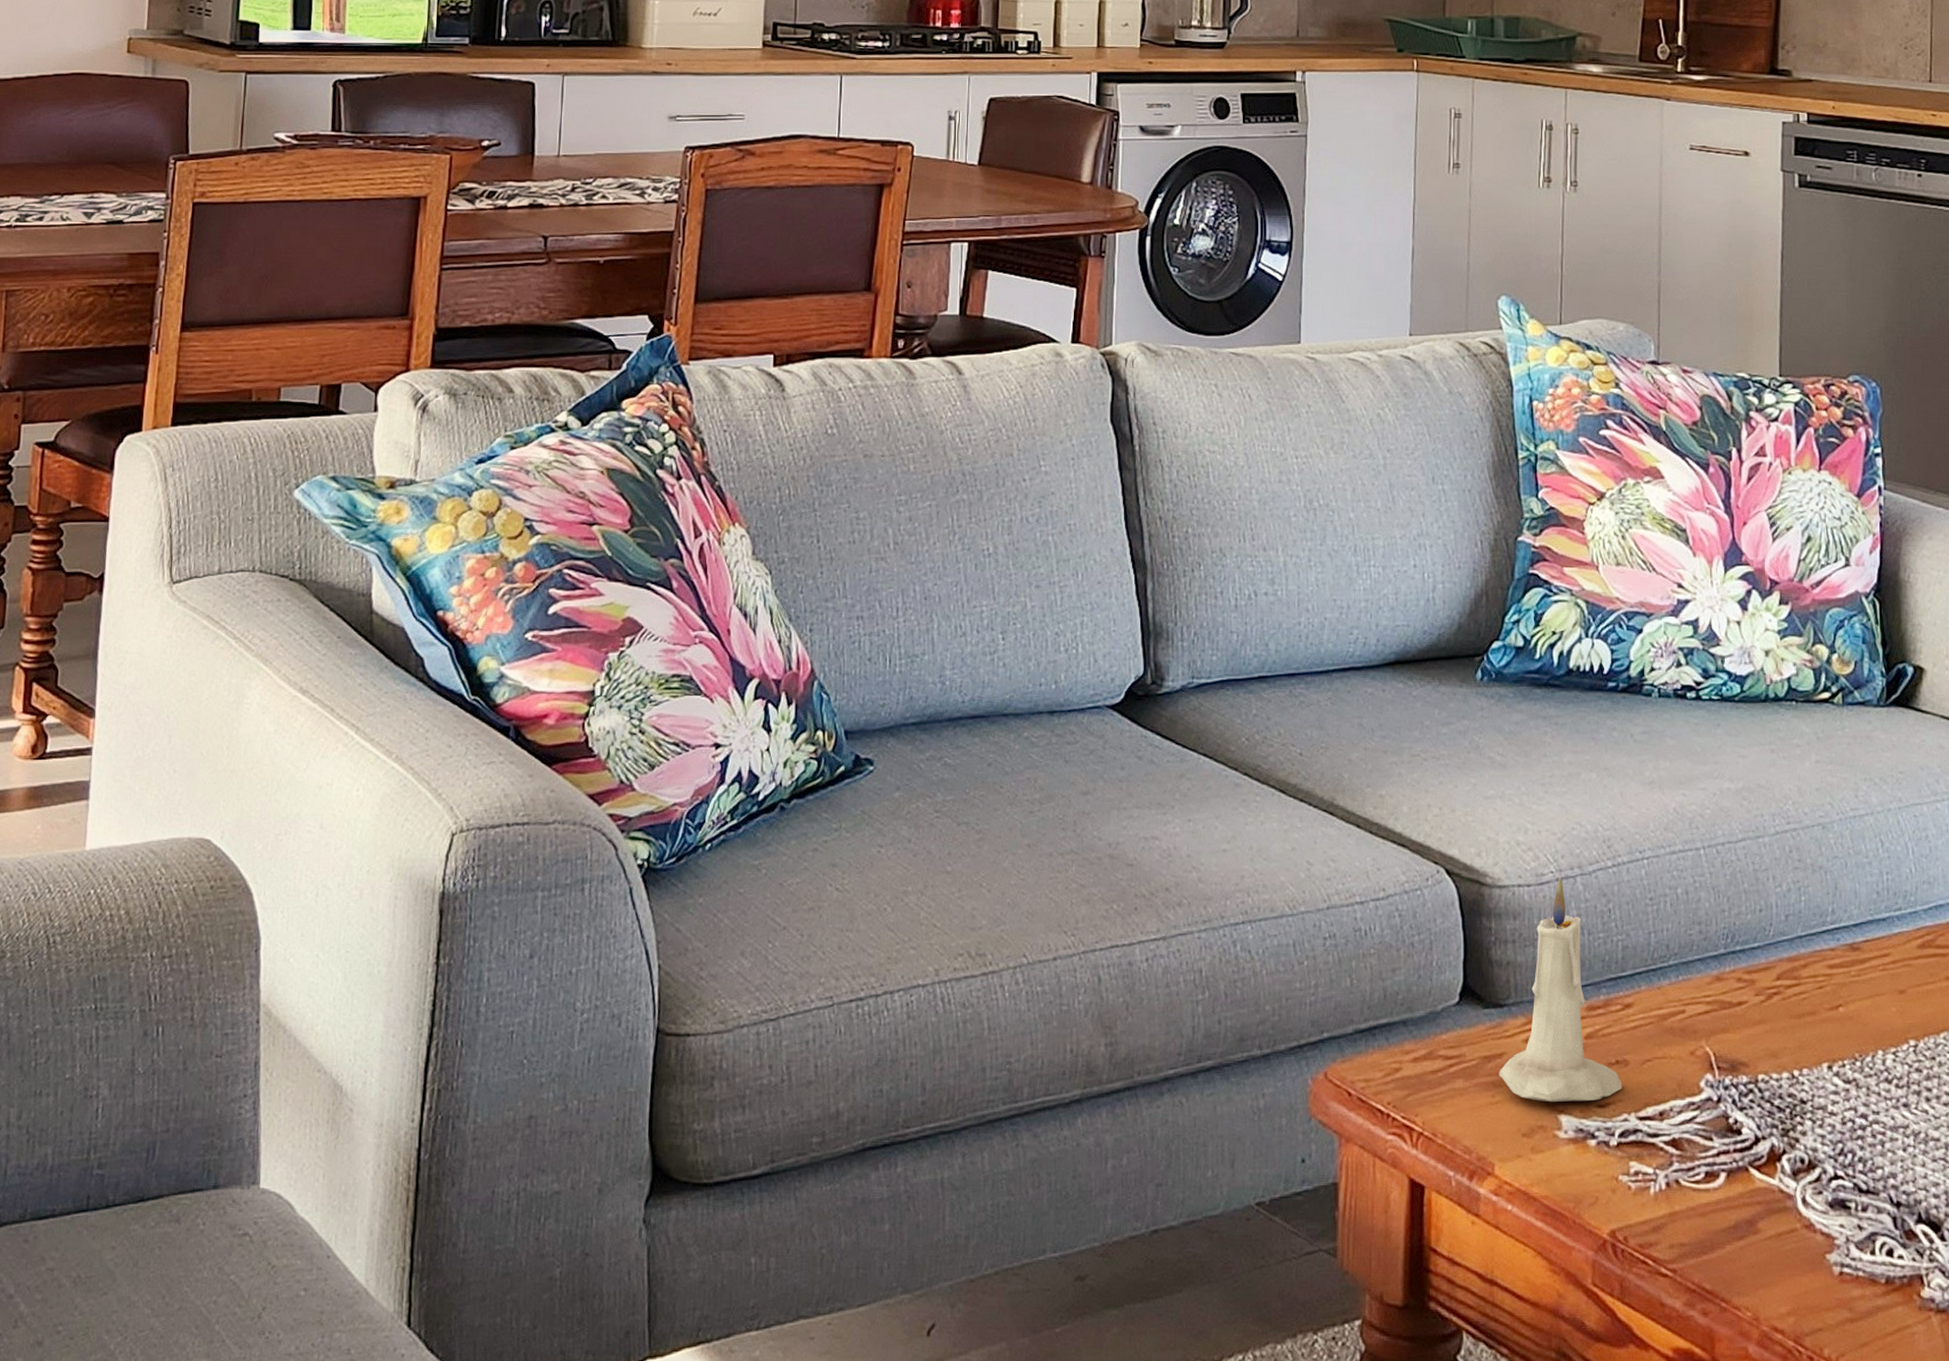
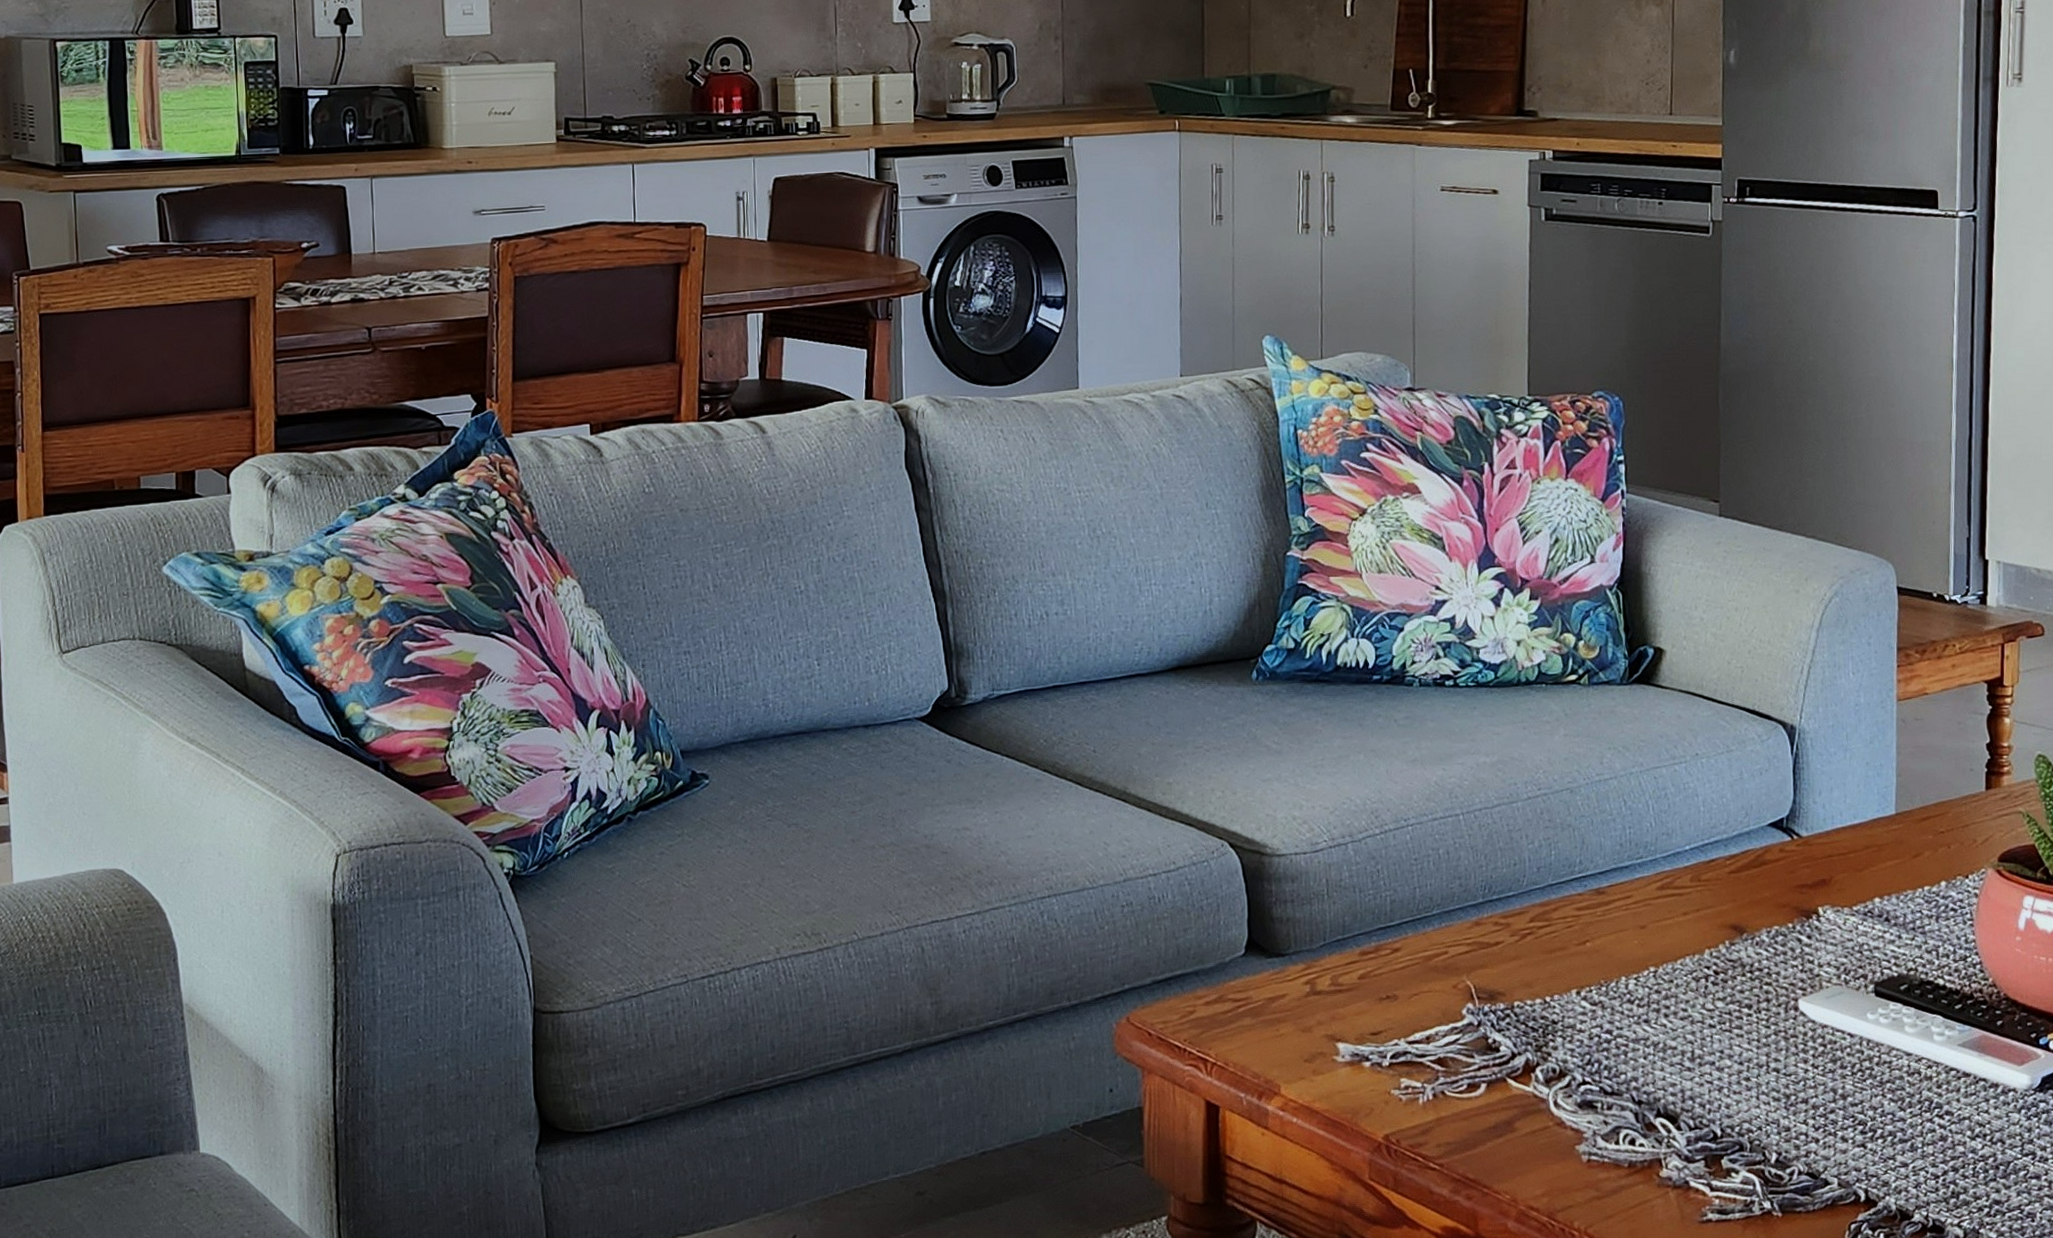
candle: present [1499,878,1622,1102] -> none [1282,845,1393,1032]

